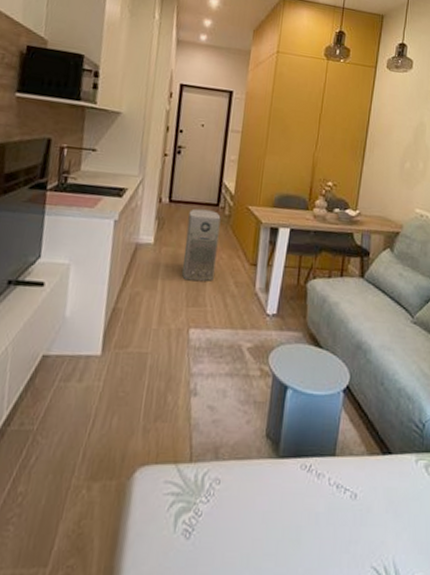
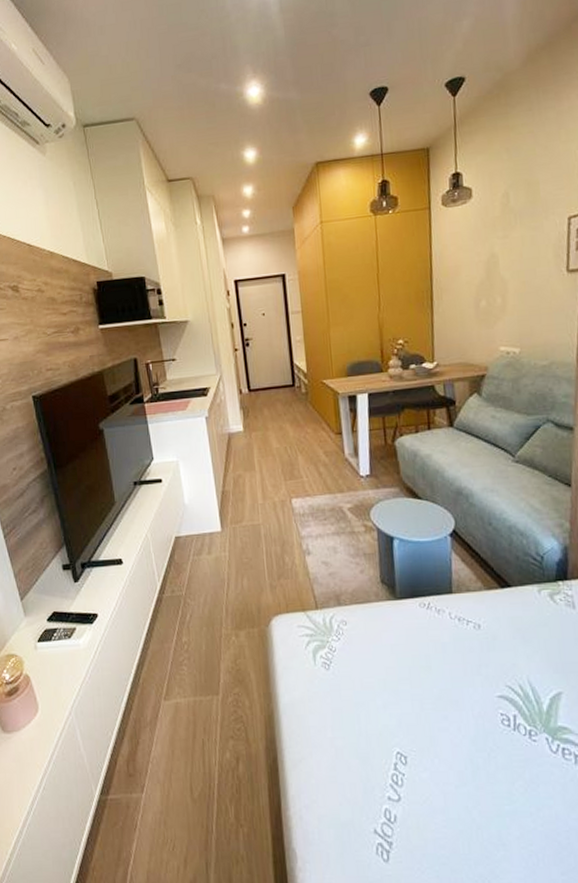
air purifier: present [181,208,221,282] -> none [269,391,304,458]

